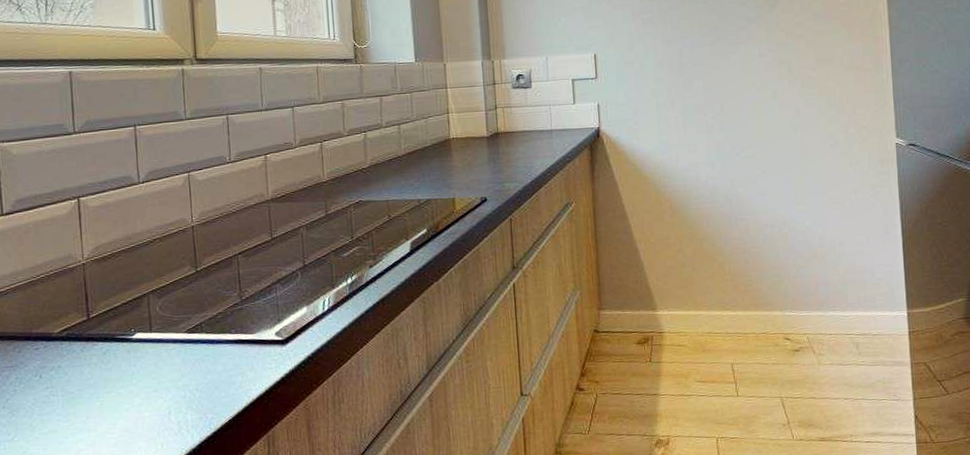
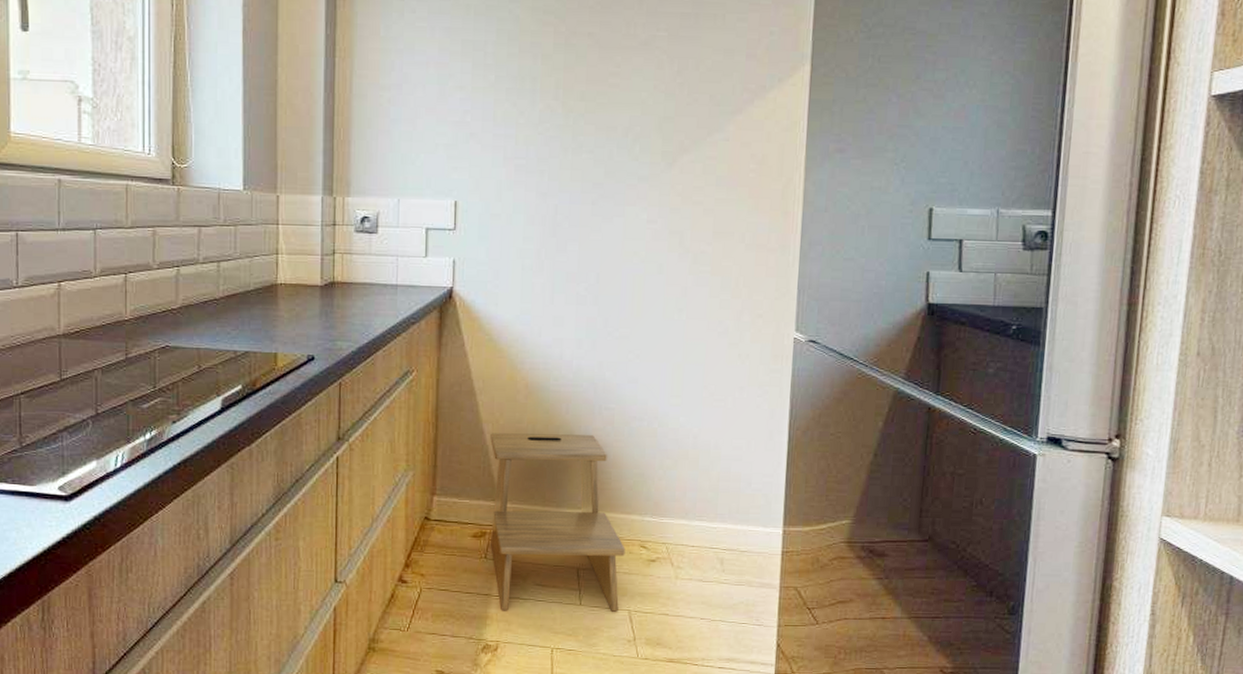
step stool: none [644,244,772,408] -> present [490,433,626,612]

